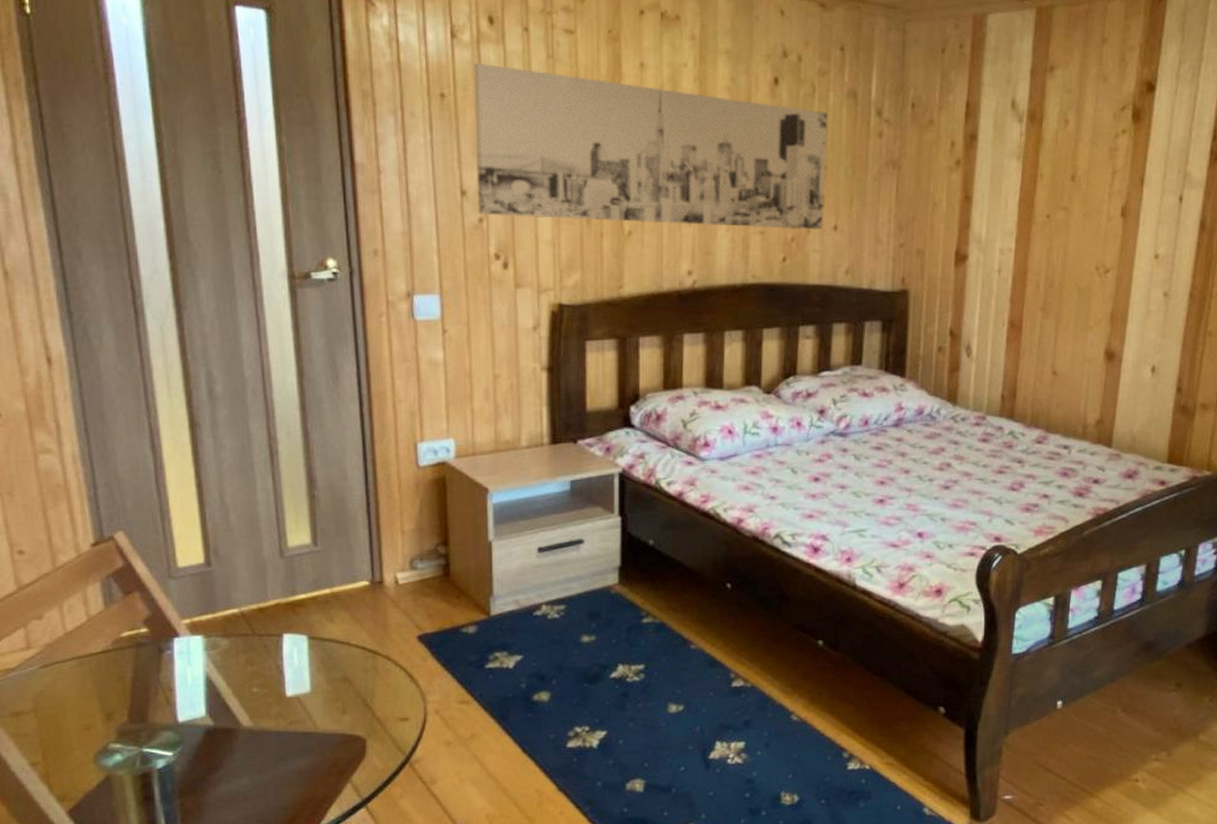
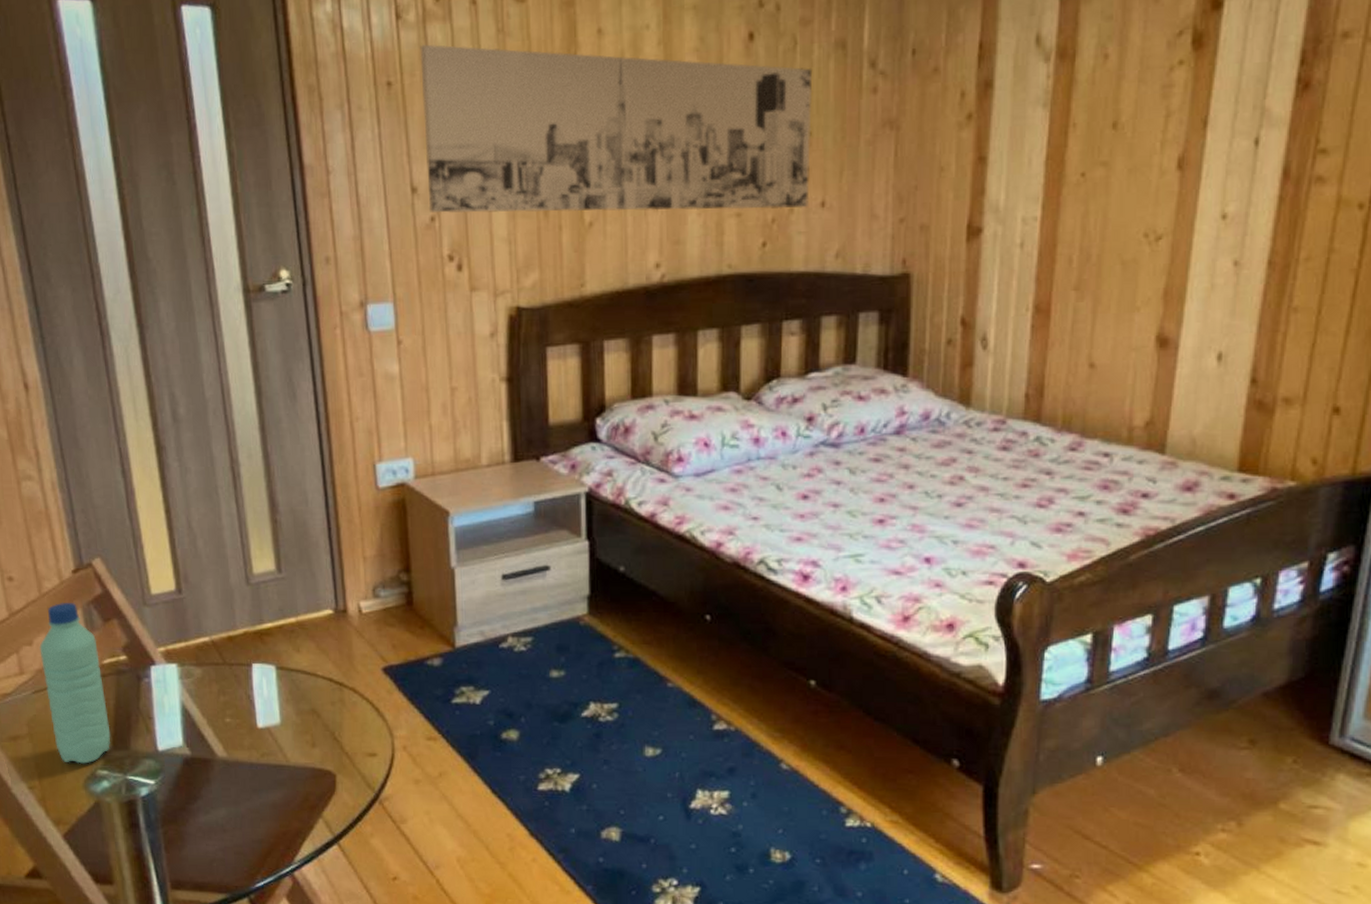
water bottle: none [50,575,127,738] -> present [39,602,111,764]

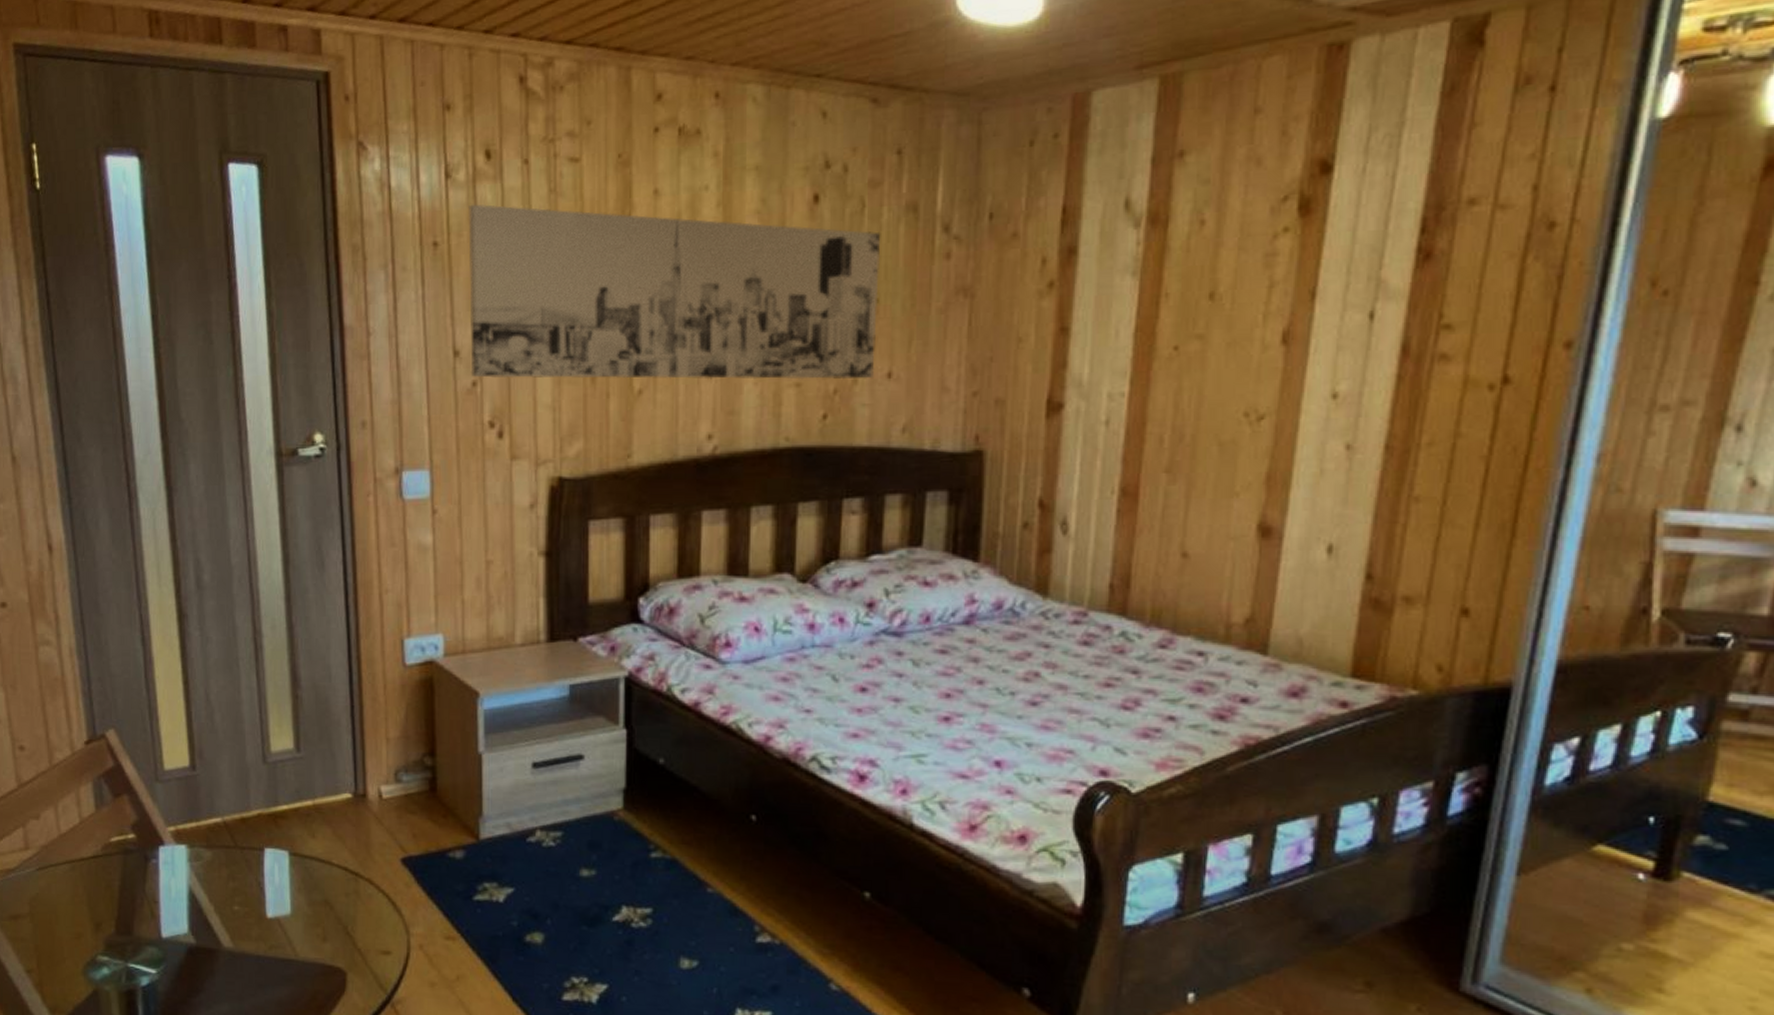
water bottle: present [39,602,111,764] -> none [46,774,114,949]

